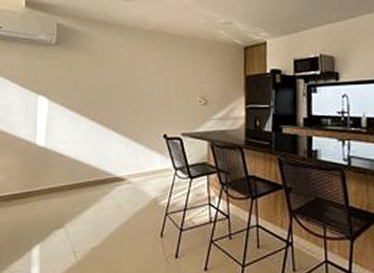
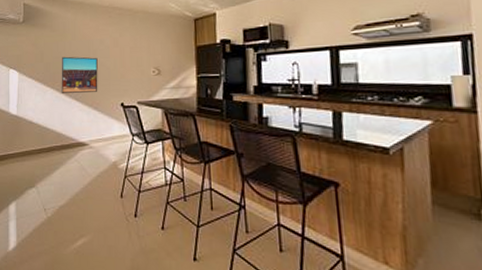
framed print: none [97,83,139,123] -> present [61,56,98,93]

